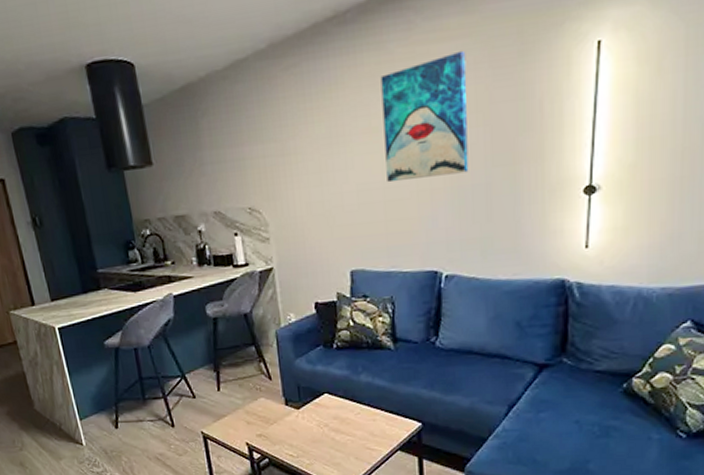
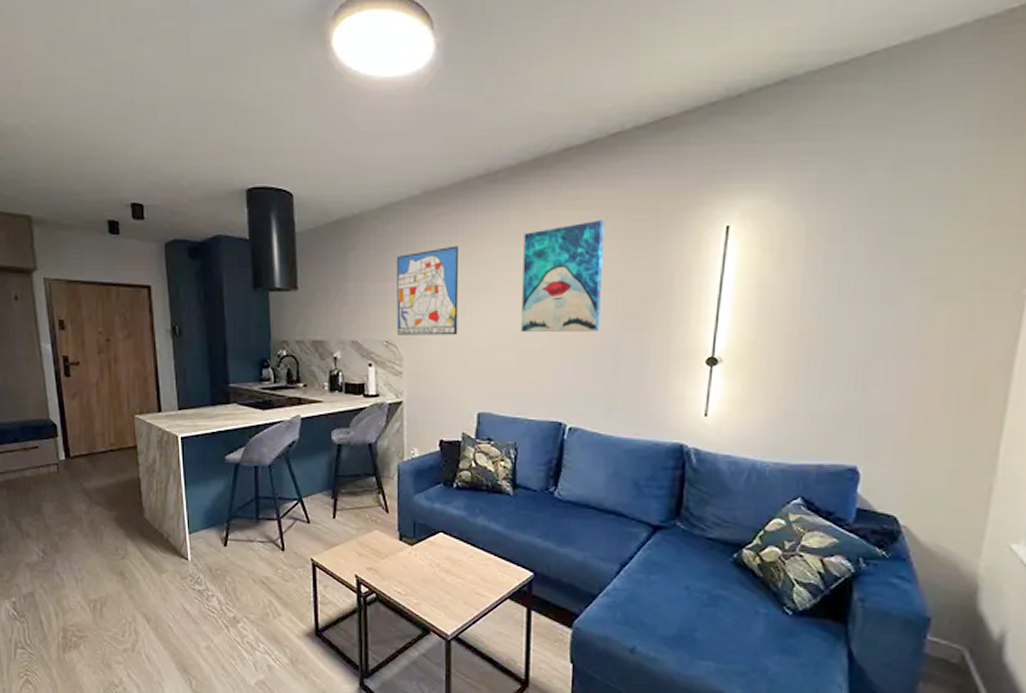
wall art: none [250,98,322,200] -> present [396,245,459,336]

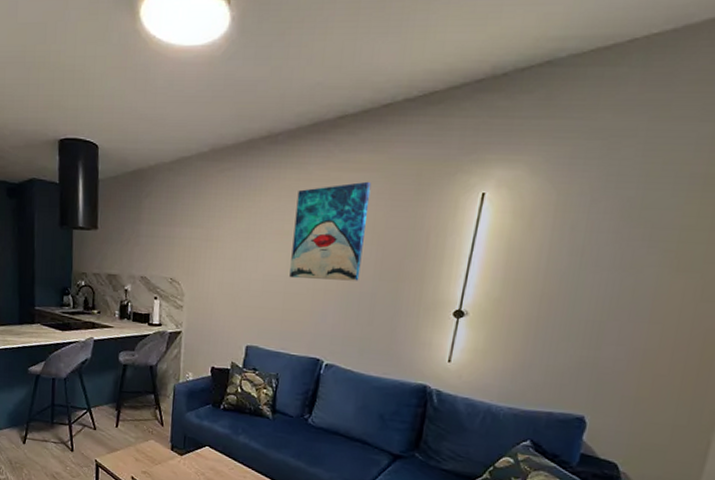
wall art: present [396,245,459,336] -> none [180,198,239,277]

